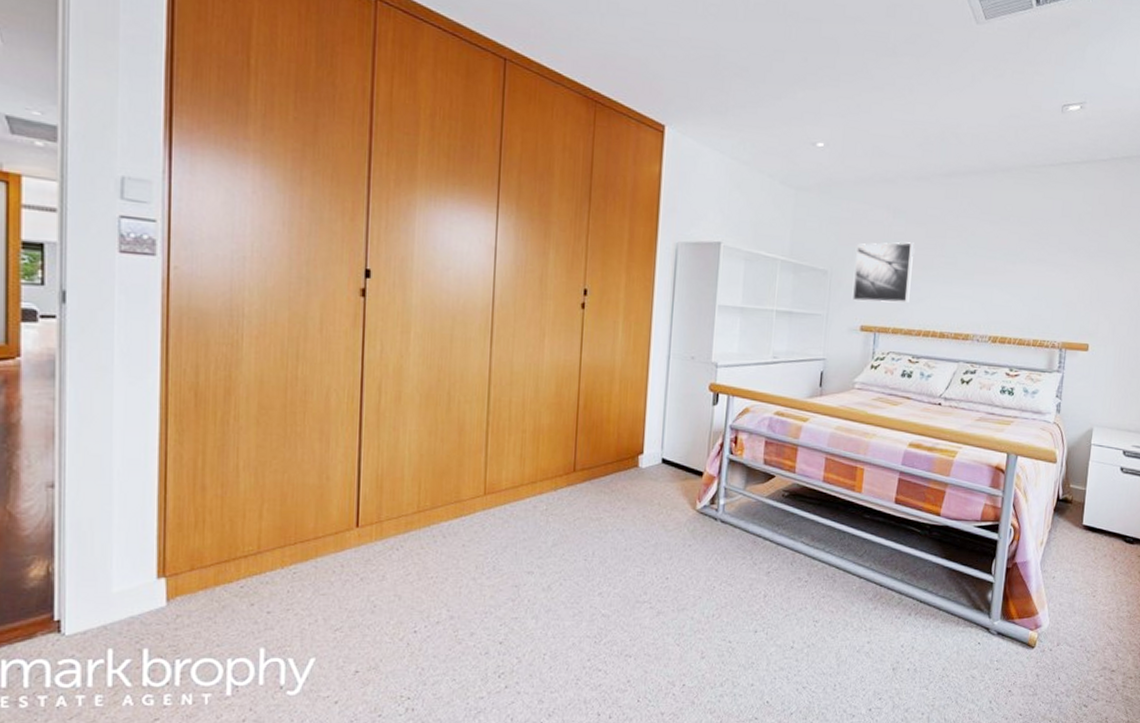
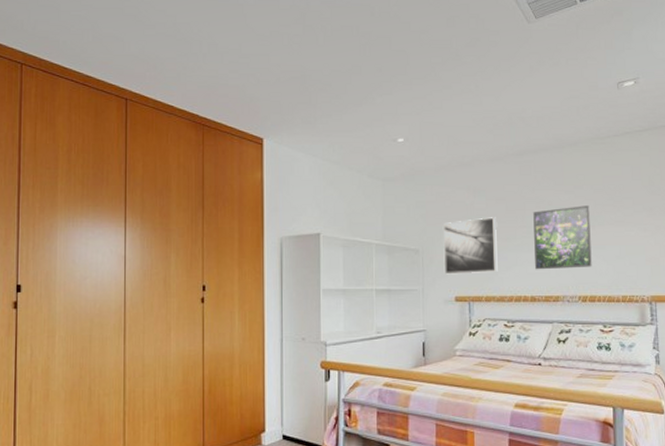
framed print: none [948,239,1013,306] -> present [533,205,592,270]

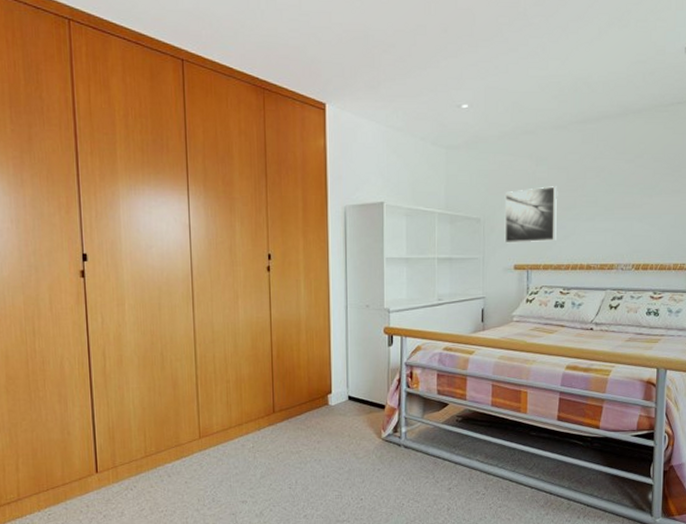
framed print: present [533,205,592,270] -> none [592,175,648,239]

